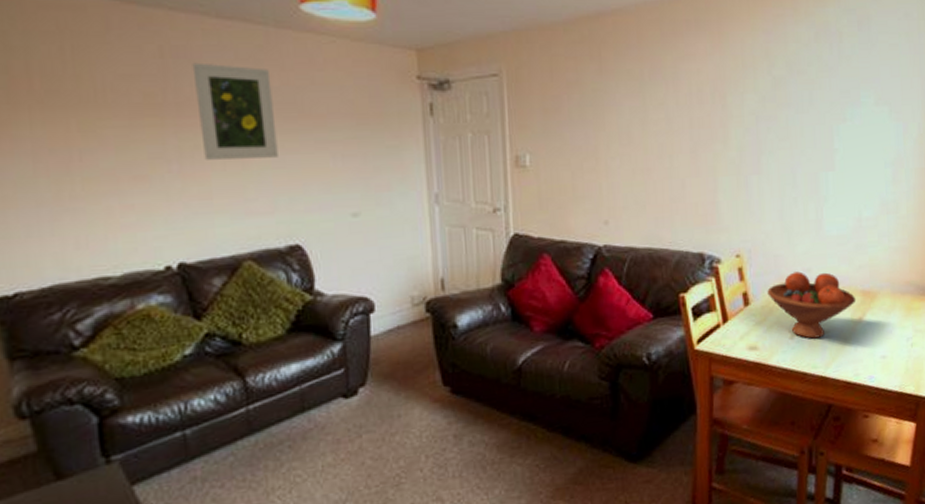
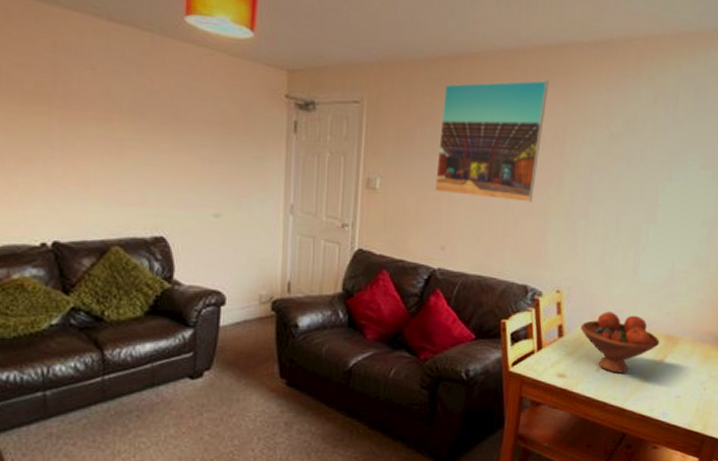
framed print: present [192,62,278,160] -> none [81,59,153,155]
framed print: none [588,30,701,163] -> present [435,80,549,203]

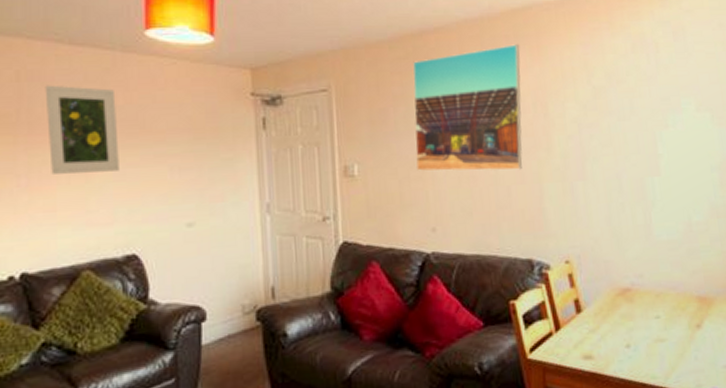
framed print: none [81,59,153,155] -> present [45,85,119,174]
fruit bowl: present [580,311,660,373] -> none [599,277,693,348]

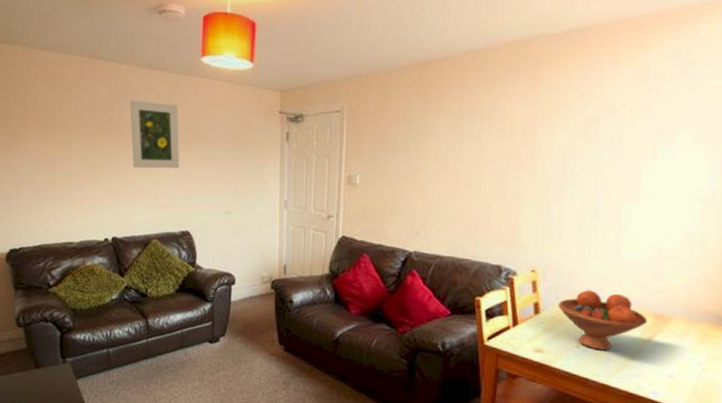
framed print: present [413,44,523,171] -> none [409,74,519,189]
fruit bowl: none [599,277,693,348] -> present [558,290,648,351]

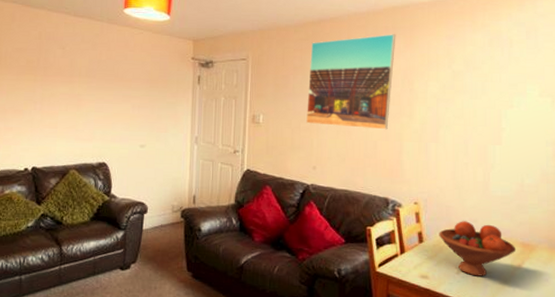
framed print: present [129,100,179,168] -> none [56,43,101,105]
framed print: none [409,74,519,189] -> present [306,34,396,130]

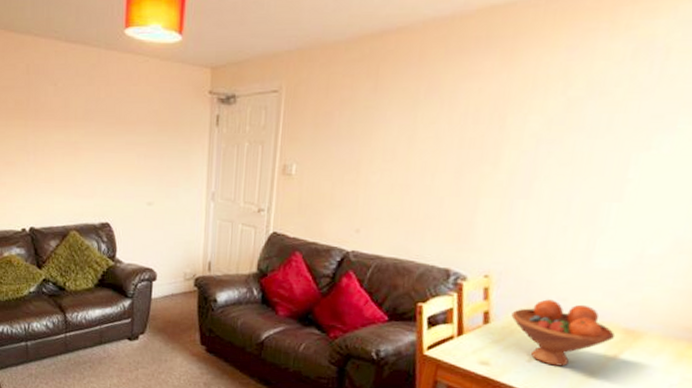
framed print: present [306,34,396,130] -> none [352,47,491,183]

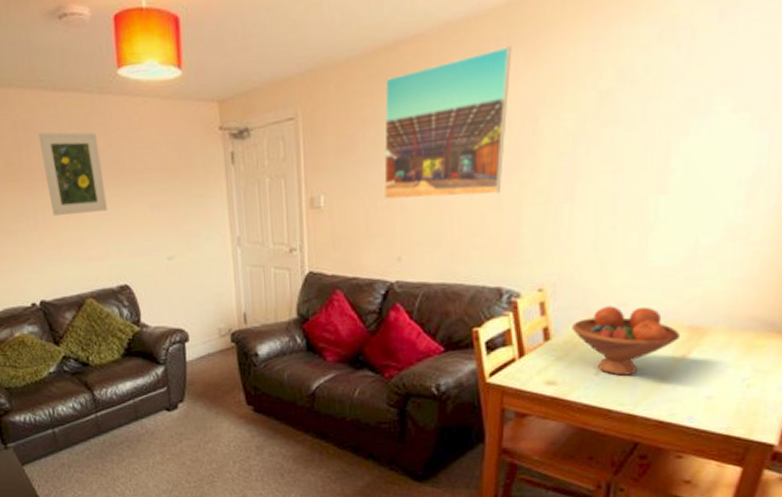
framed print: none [47,78,100,154] -> present [38,132,107,216]
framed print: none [352,47,491,183] -> present [384,46,512,200]

